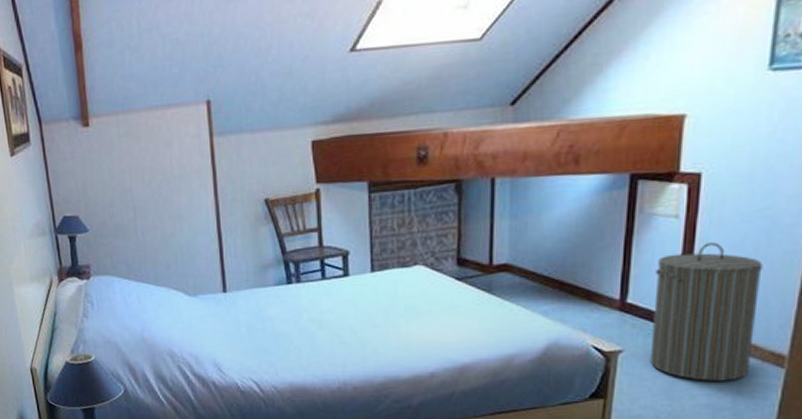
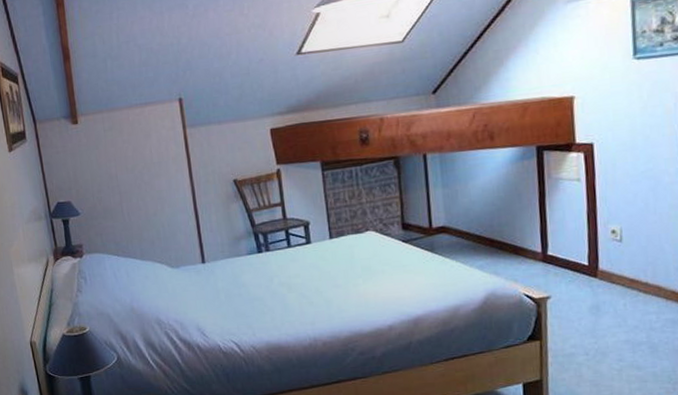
laundry hamper: present [650,241,763,381] -> none [568,199,657,320]

